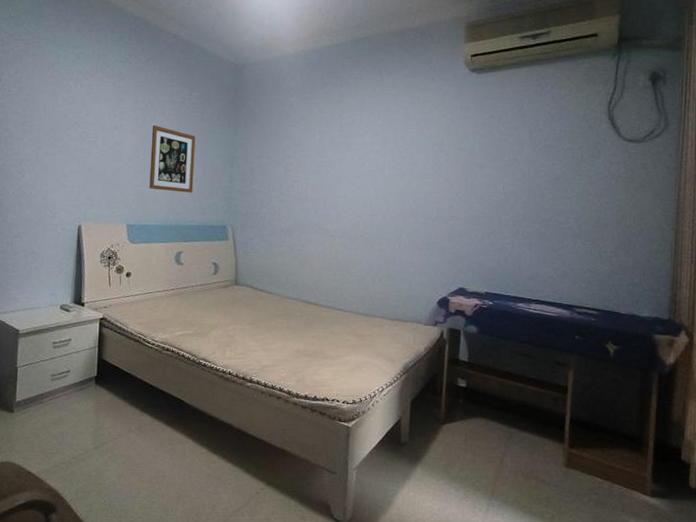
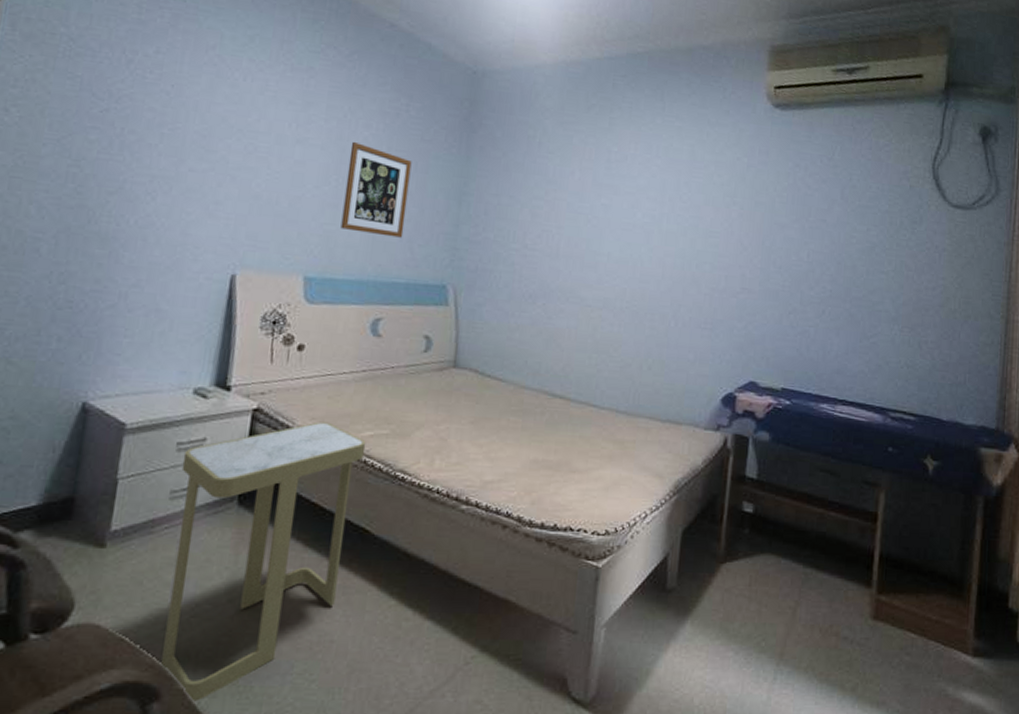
side table: none [55,326,178,515] -> present [161,421,366,703]

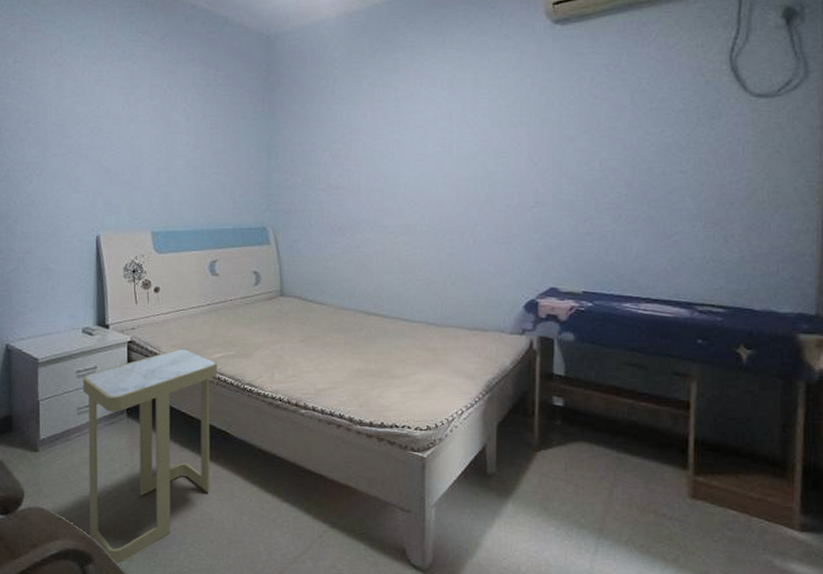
wall art: present [340,141,412,238] -> none [173,113,226,191]

